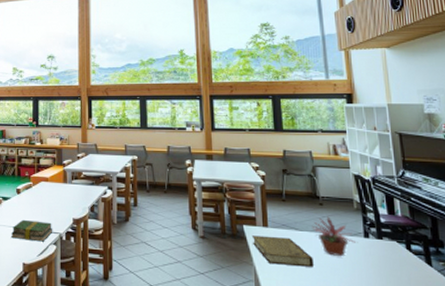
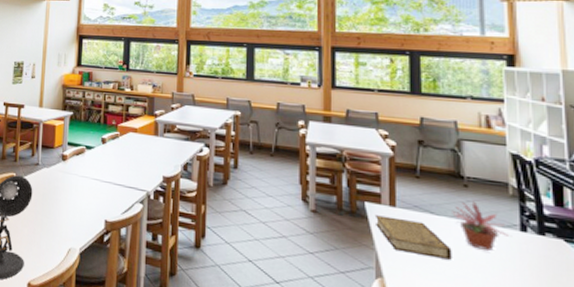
book: present [11,219,53,242] -> none [94,172,140,199]

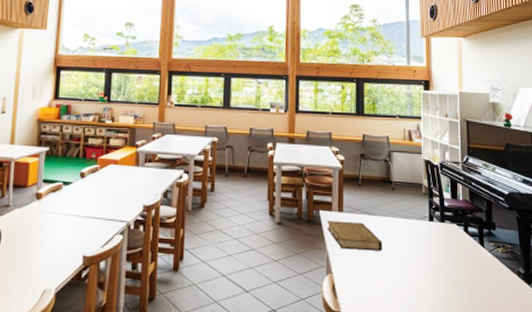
potted plant: present [452,201,512,251] -> none [383,201,424,239]

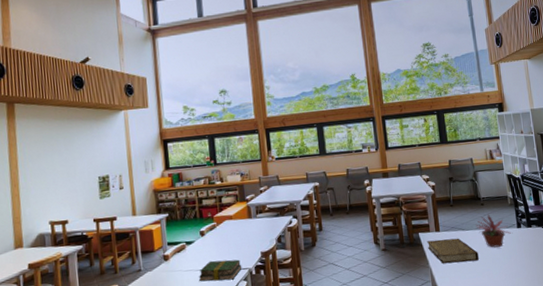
book: none [71,207,120,232] -> present [199,259,242,282]
potted plant: none [383,201,424,239] -> present [475,214,513,248]

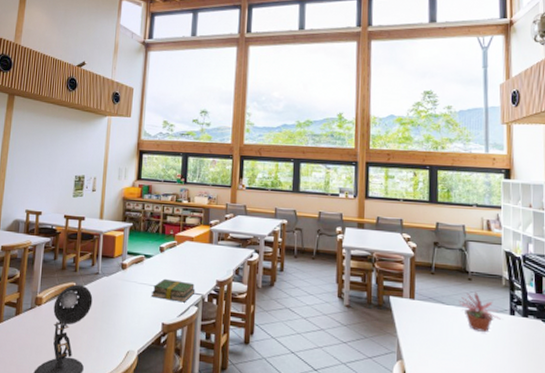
book: present [426,238,479,264] -> none [397,307,457,342]

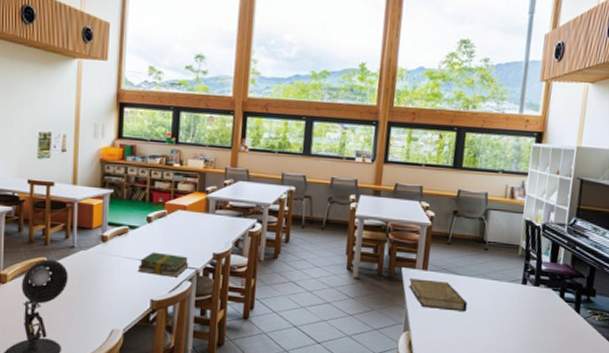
book: none [397,307,457,342] -> present [409,278,468,311]
potted plant: present [458,292,504,332] -> none [472,262,515,302]

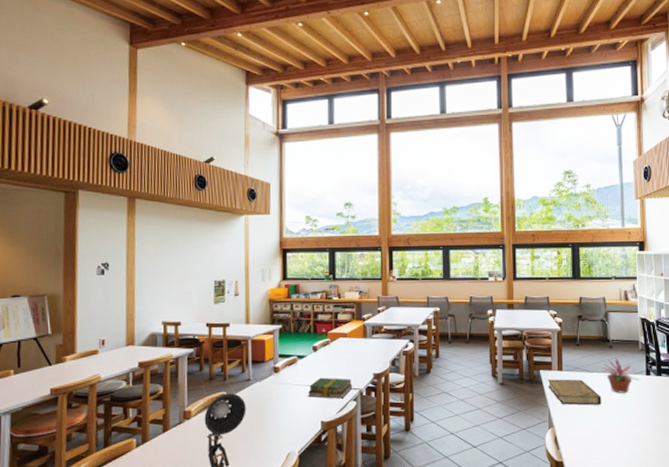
potted plant: none [472,262,515,302] -> present [601,358,641,393]

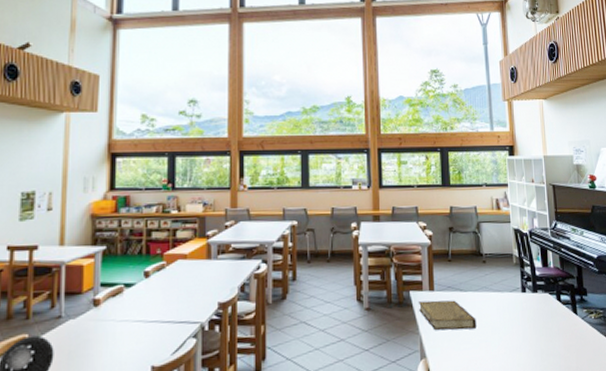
book: present [308,377,353,399] -> none [136,309,193,337]
potted plant: present [601,358,641,393] -> none [475,274,517,314]

